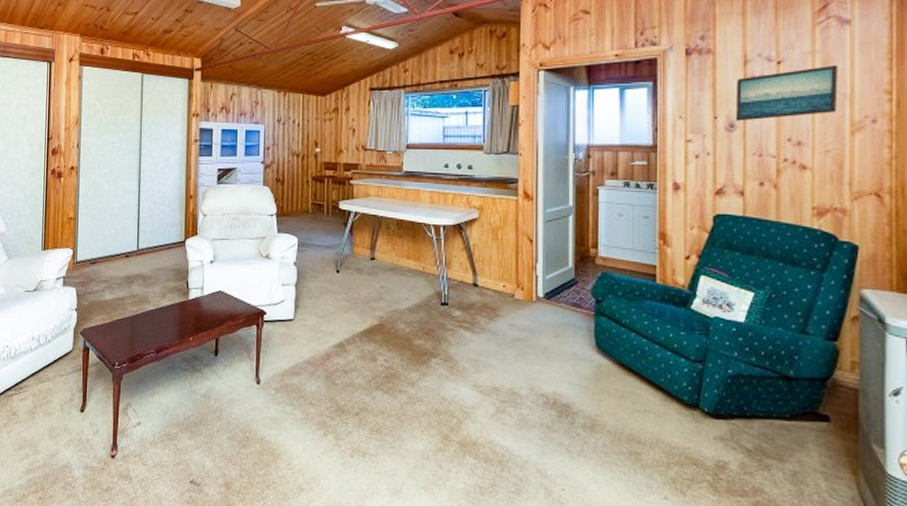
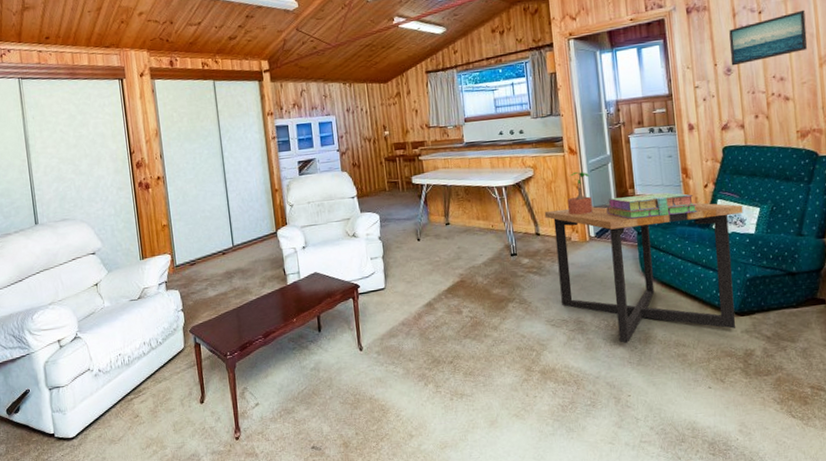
side table: none [486,260,732,432] -> present [544,202,744,343]
potted plant: none [515,220,545,270] -> present [568,171,593,215]
stack of books: none [561,256,674,286] -> present [606,192,698,219]

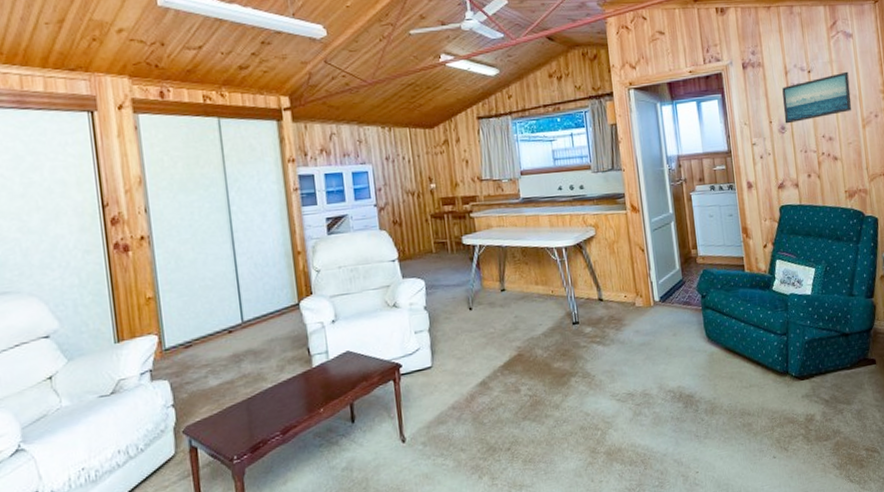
side table: present [544,202,744,343] -> none [607,263,800,416]
potted plant: present [568,171,593,215] -> none [631,231,657,278]
stack of books: present [606,192,698,219] -> none [670,253,758,282]

